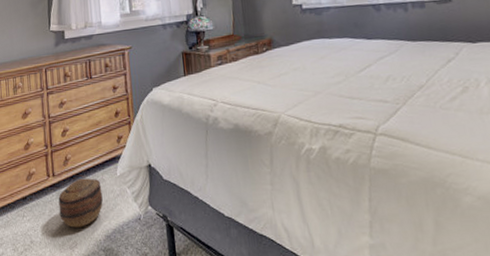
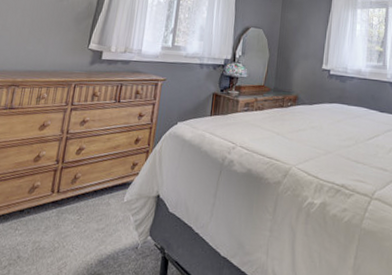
basket: present [58,178,103,228] -> none [55,199,106,249]

